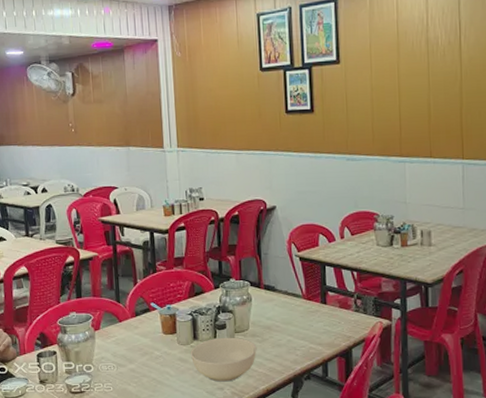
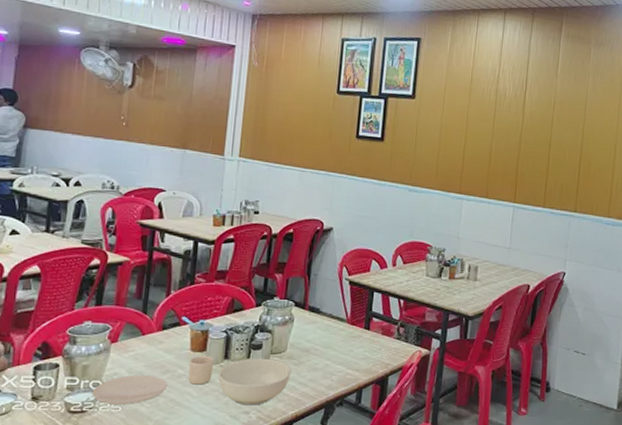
plate: none [86,358,148,385] -> present [92,375,167,405]
cup: none [163,337,186,365] -> present [188,355,215,385]

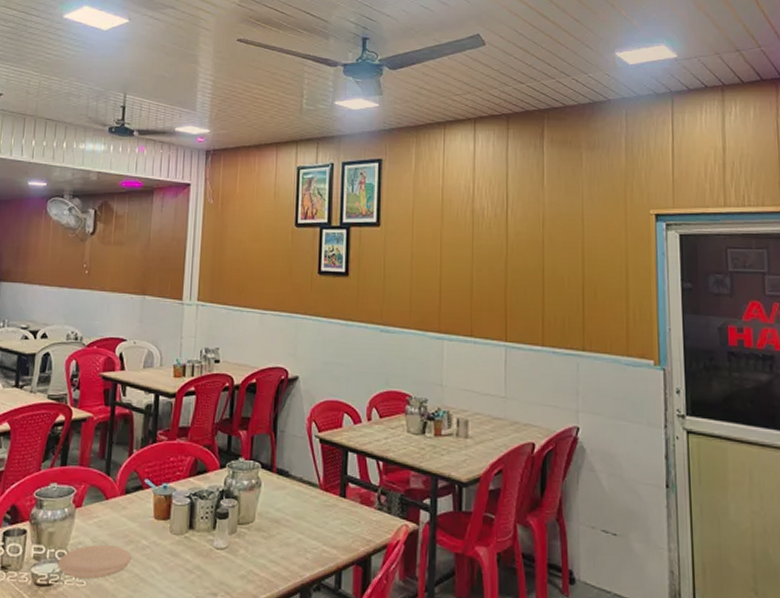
cup: present [188,355,215,385] -> none [152,524,179,559]
bowl: present [218,358,292,406] -> none [182,528,261,586]

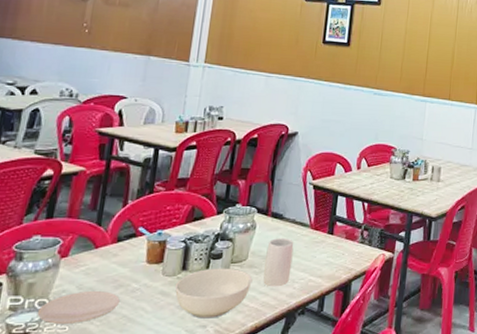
bowl: none [182,528,261,586] -> present [174,268,253,319]
cup: none [273,498,303,556] -> present [263,238,294,287]

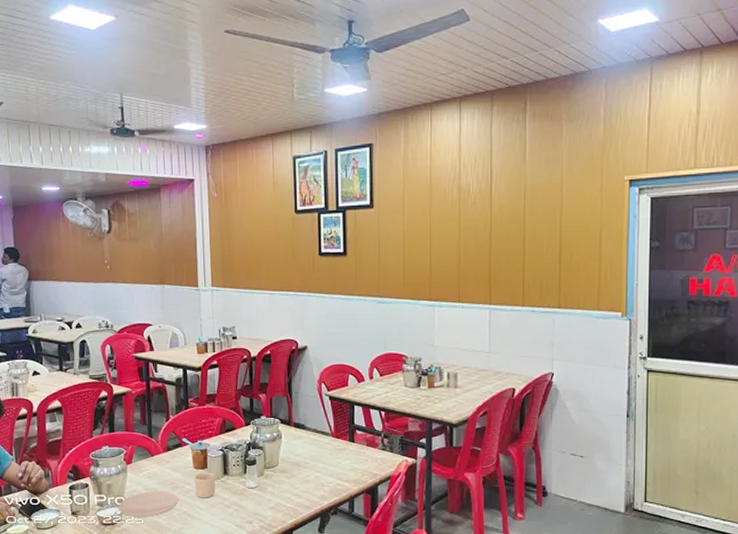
cup: none [143,267,172,299] -> present [194,472,216,499]
bowl: present [174,268,253,319] -> none [220,473,286,516]
cup: present [263,238,294,287] -> none [294,446,320,490]

